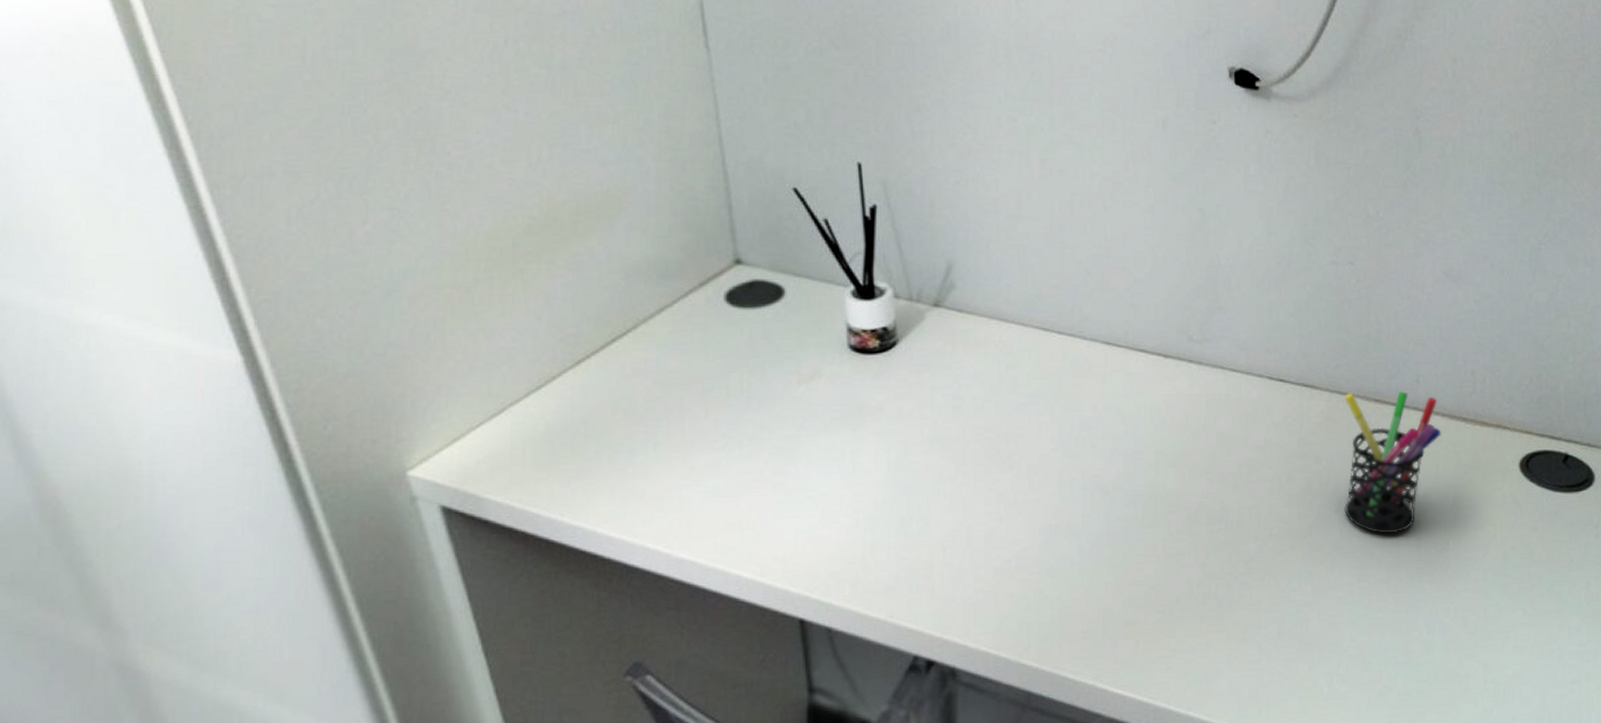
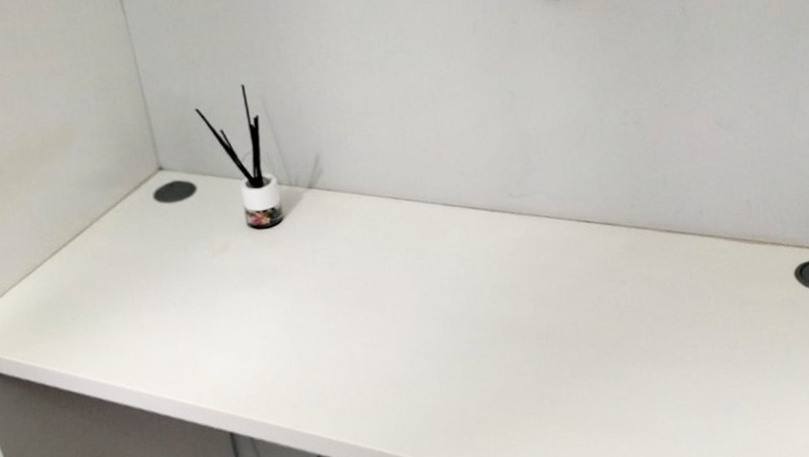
pen holder: present [1344,391,1441,534] -> none [640,222,725,338]

